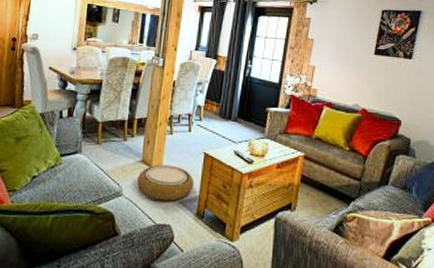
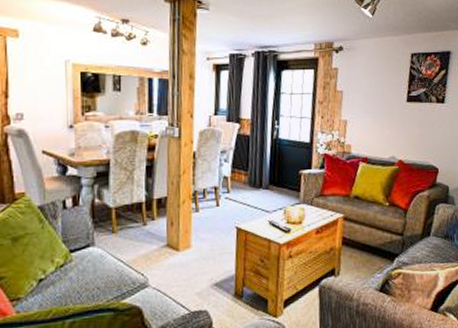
woven basket: present [137,164,194,201] -> none [164,245,229,286]

